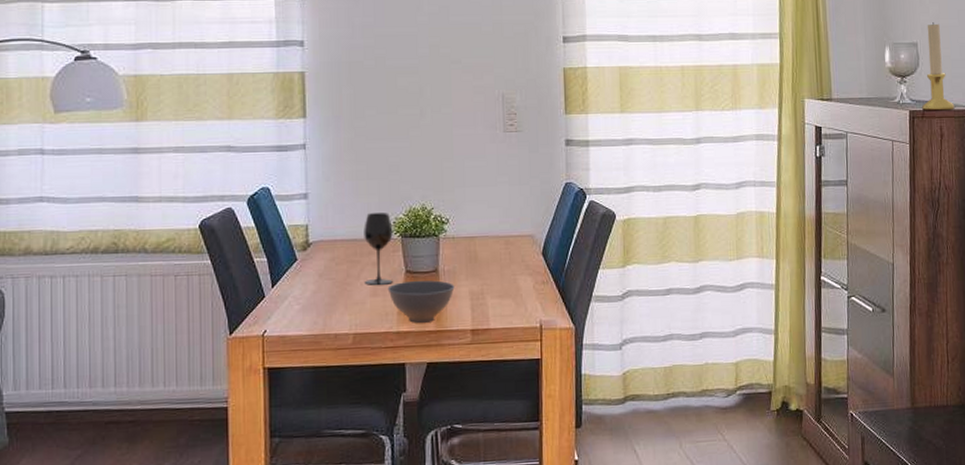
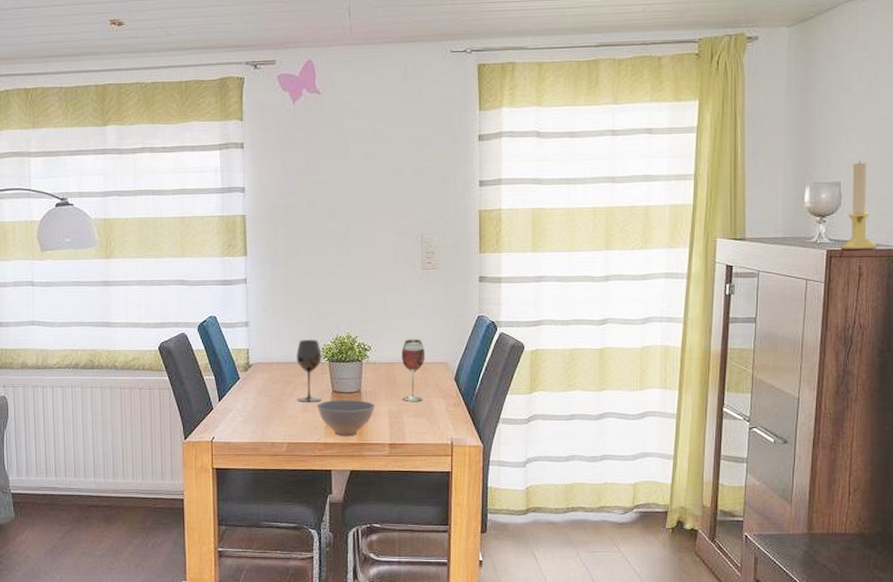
wineglass: none [483,209,510,281] -> present [401,339,426,402]

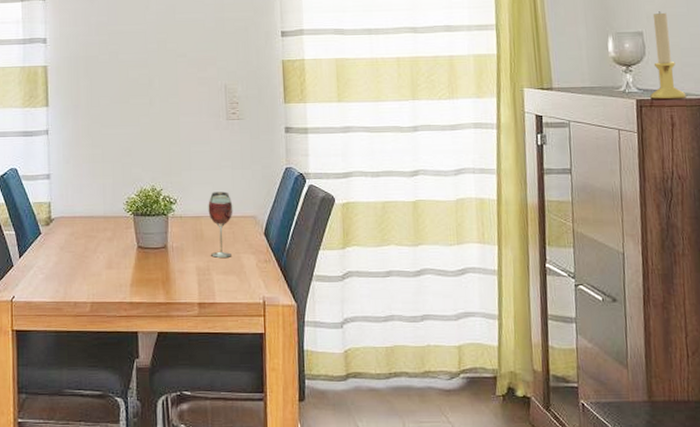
wineglass: present [296,340,322,402] -> none [99,193,126,259]
bowl: present [316,399,375,436] -> none [121,255,183,295]

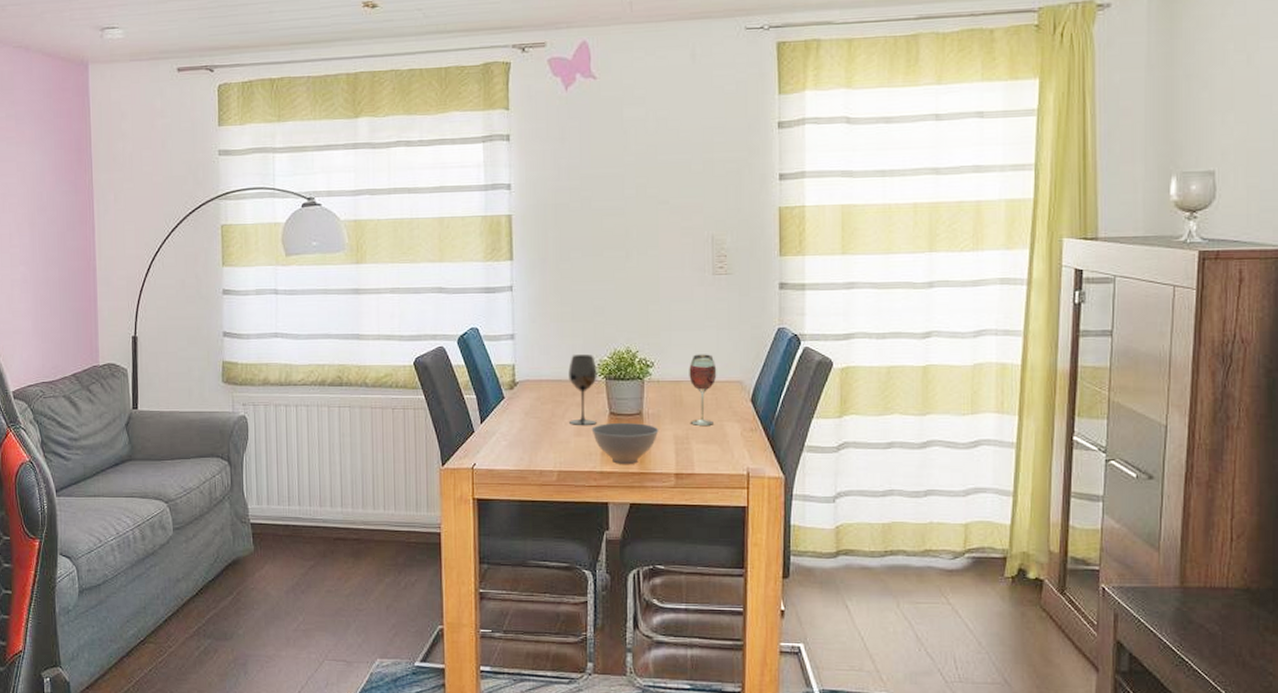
wineglass: none [99,193,126,259] -> present [568,355,597,425]
bowl: none [121,255,183,295] -> present [591,422,659,464]
candle holder: present [650,11,687,101] -> none [1216,146,1261,253]

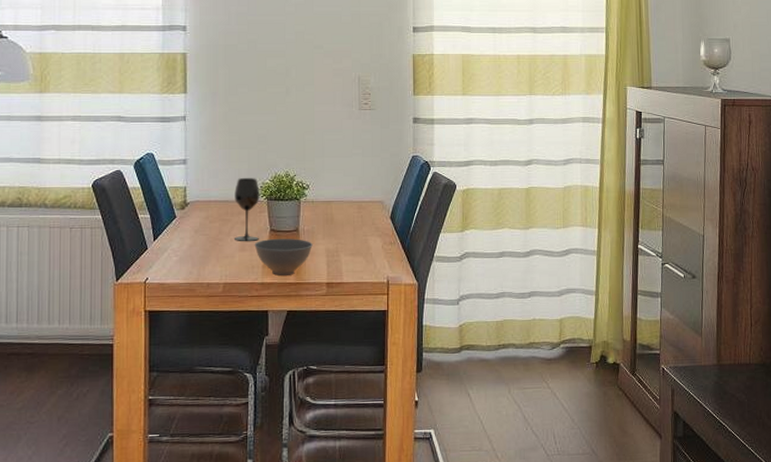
wineglass: present [689,354,717,425] -> none [339,178,362,240]

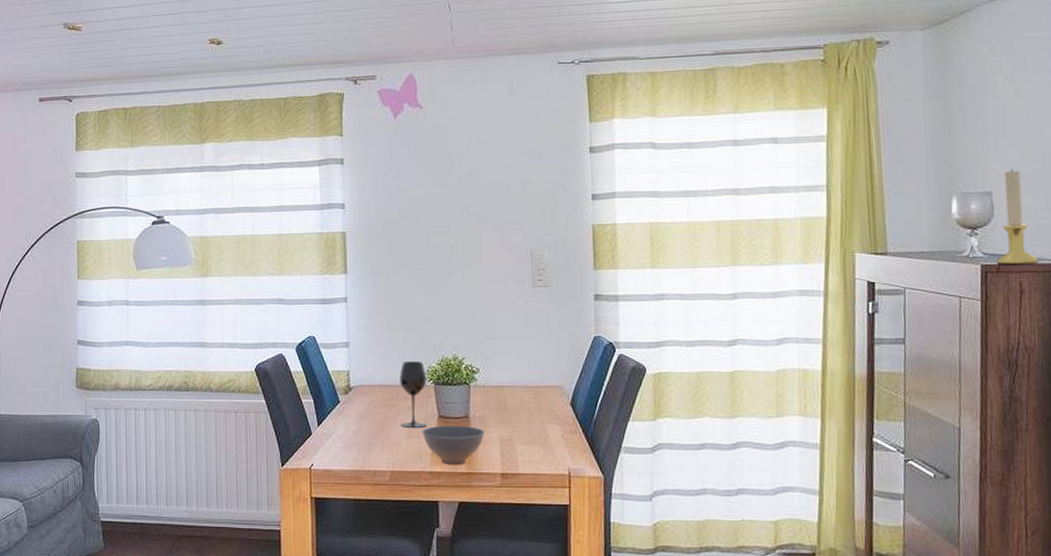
candle holder: none [733,21,763,101] -> present [997,169,1039,267]

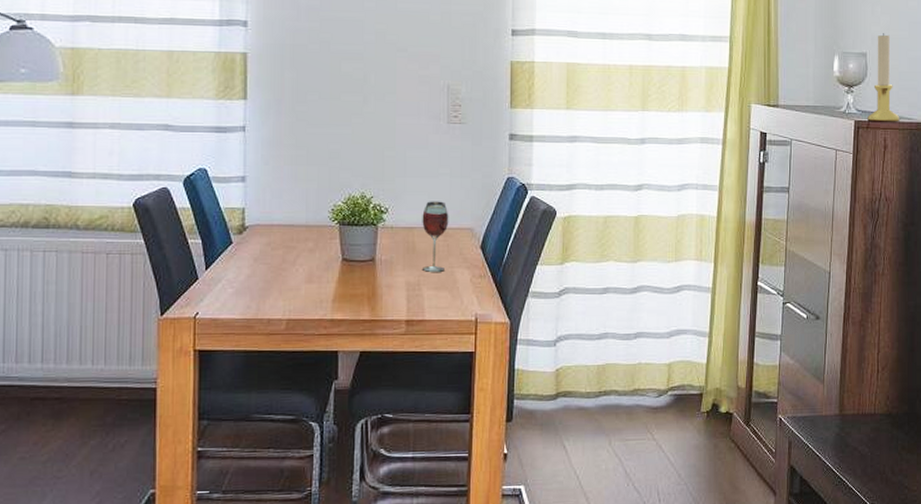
wineglass: present [399,361,427,428] -> none [300,199,331,272]
bowl: present [422,425,485,464] -> none [323,268,391,311]
wineglass: none [512,361,538,428] -> present [422,201,449,272]

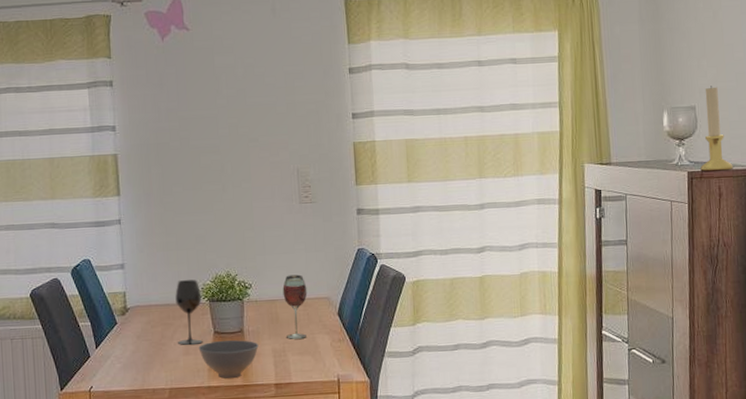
wineglass: none [300,199,331,272] -> present [175,280,203,345]
bowl: none [323,268,391,311] -> present [198,340,259,379]

